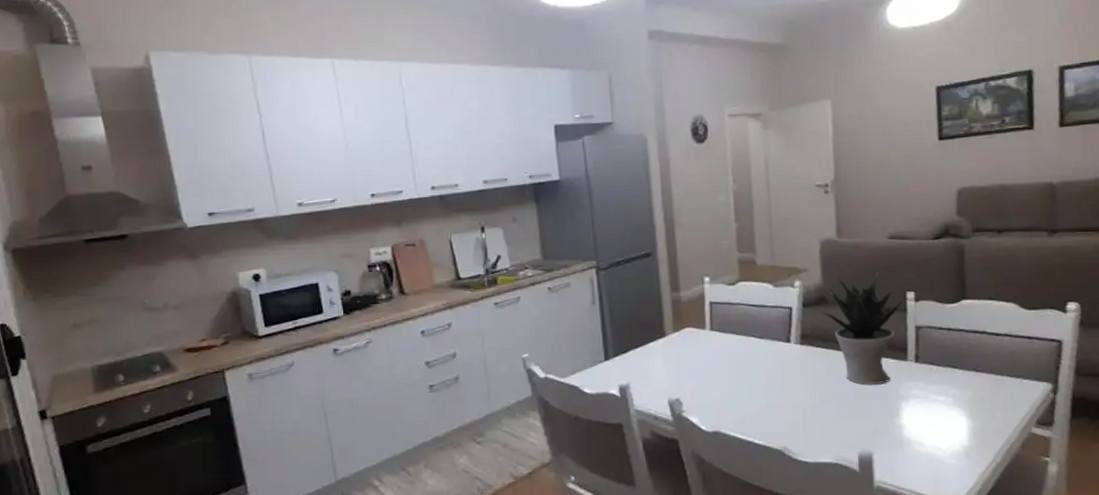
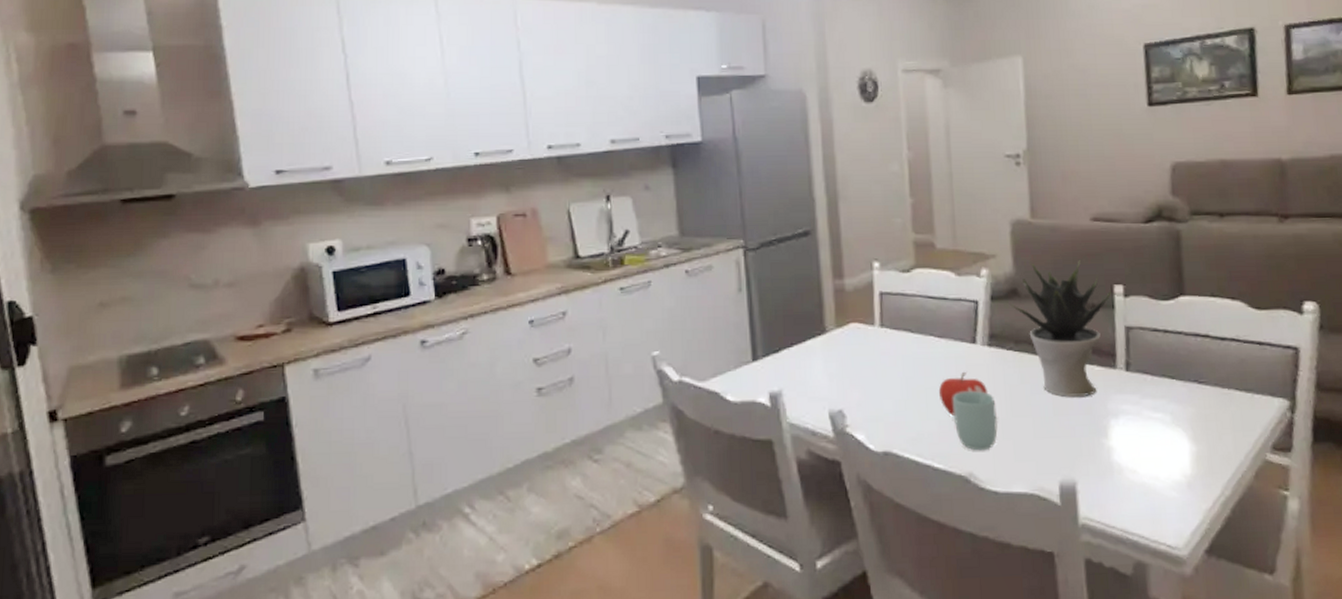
fruit: none [758,366,800,401] -> present [938,372,989,416]
cup: none [770,381,808,430] -> present [952,391,998,451]

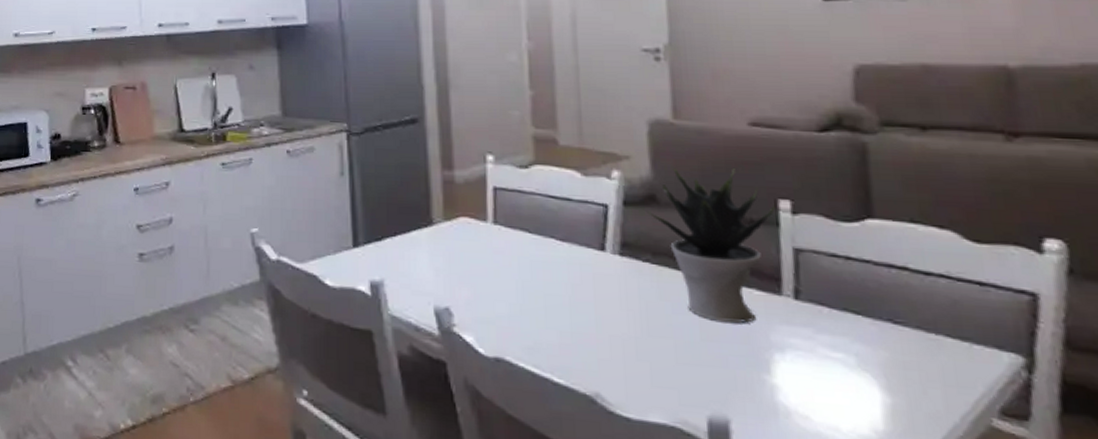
fruit: present [938,372,989,416] -> none [559,281,620,328]
cup: present [952,391,998,451] -> none [575,302,631,371]

